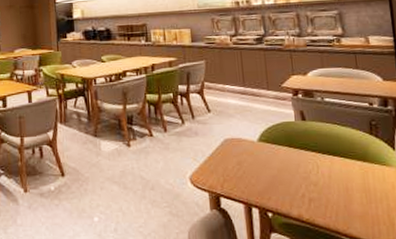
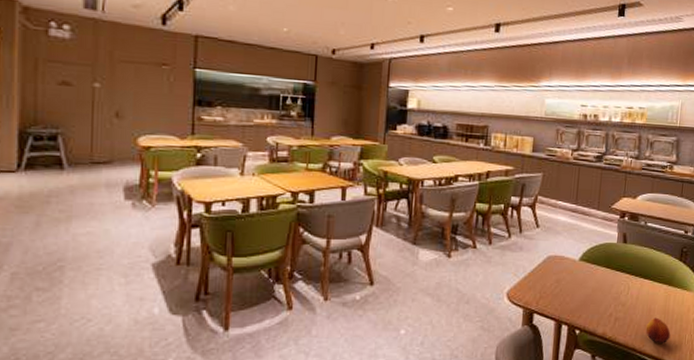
fruit: none [346,196,378,225] -> present [645,317,671,343]

